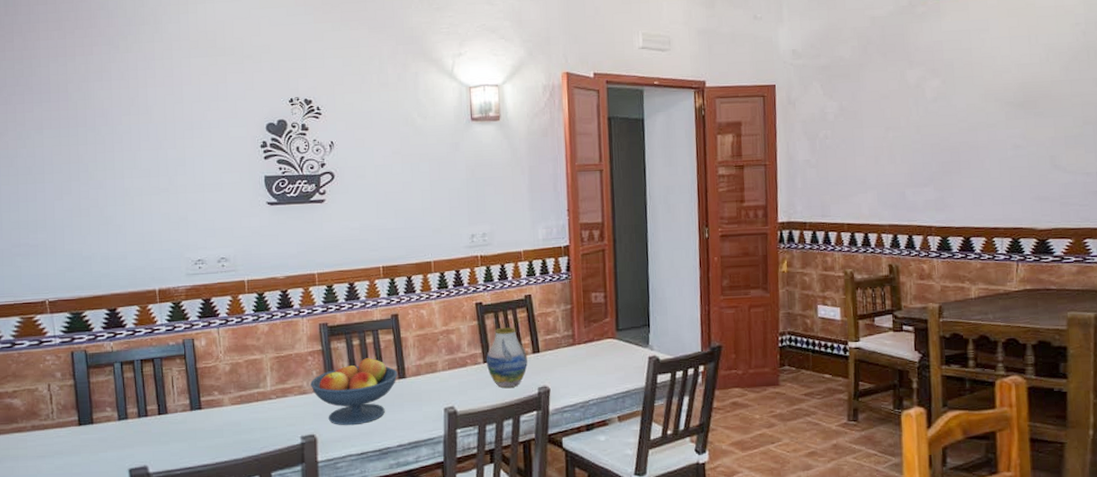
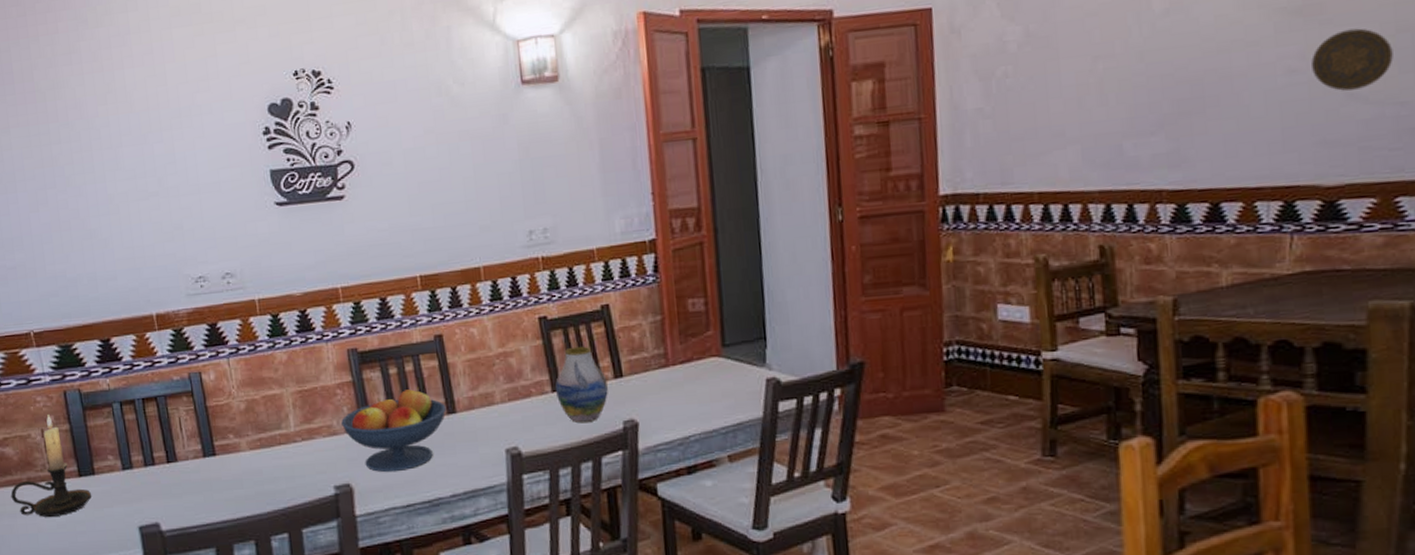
candle holder: none [15,370,89,461] -> present [10,413,92,518]
decorative plate: none [1029,120,1082,163] -> present [1311,28,1393,91]

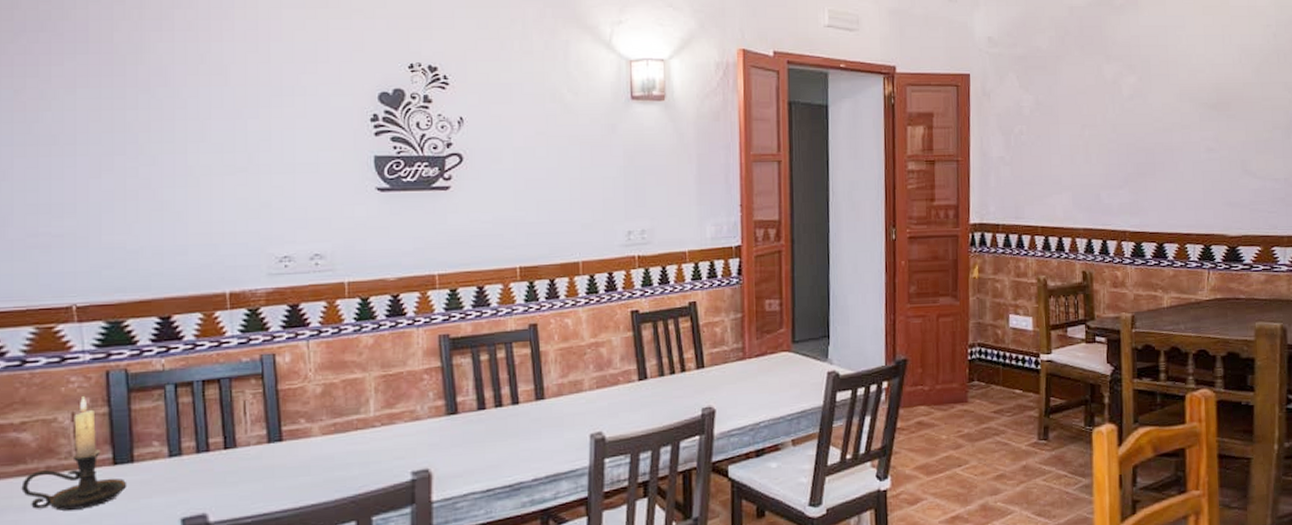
fruit bowl: present [341,386,447,473] -> none [426,373,535,458]
vase: present [555,346,608,423] -> none [642,338,690,410]
decorative plate: present [1311,28,1393,91] -> none [1222,123,1271,167]

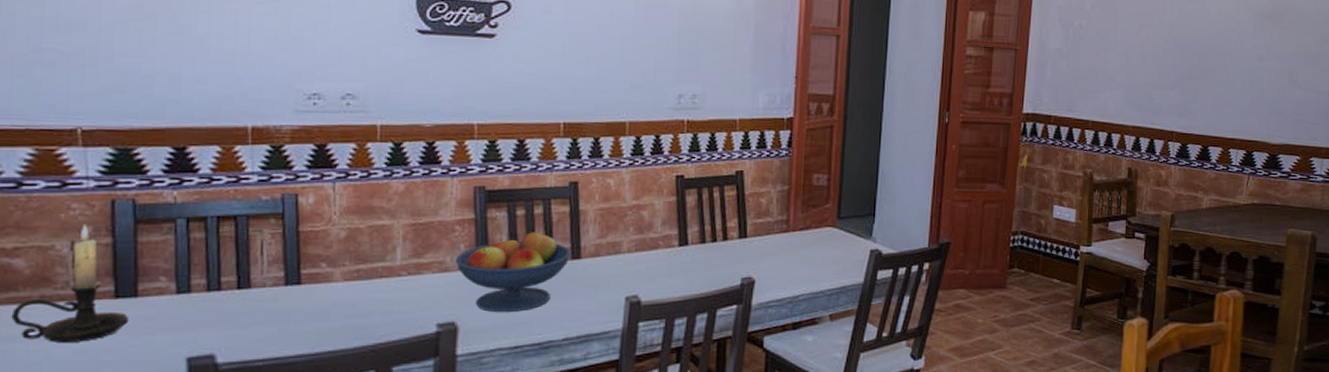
fruit bowl: none [426,373,535,458] -> present [456,229,571,313]

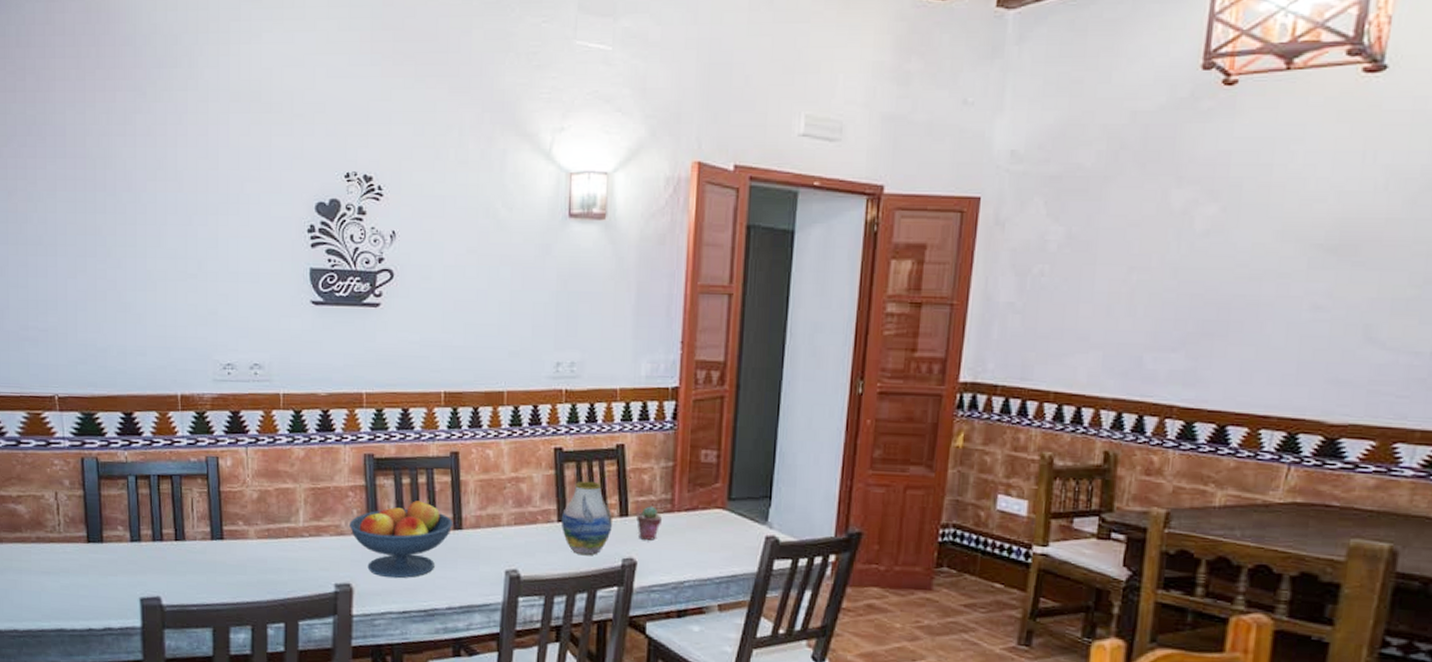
candle holder: present [11,223,129,344] -> none [18,477,98,578]
vase: none [683,206,732,277] -> present [562,481,612,556]
potted succulent: none [755,227,778,259] -> present [636,506,662,540]

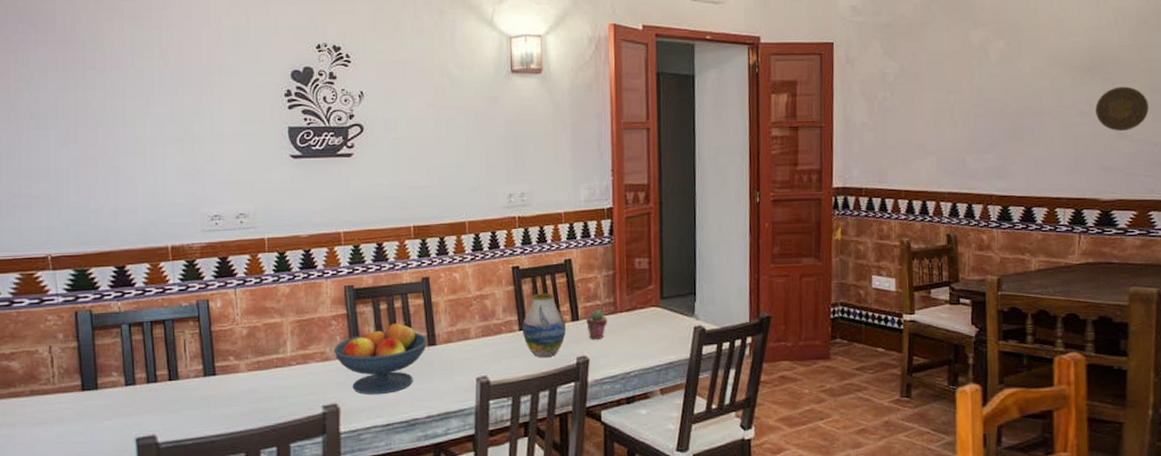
decorative plate: none [1337,274,1417,334] -> present [1095,86,1149,131]

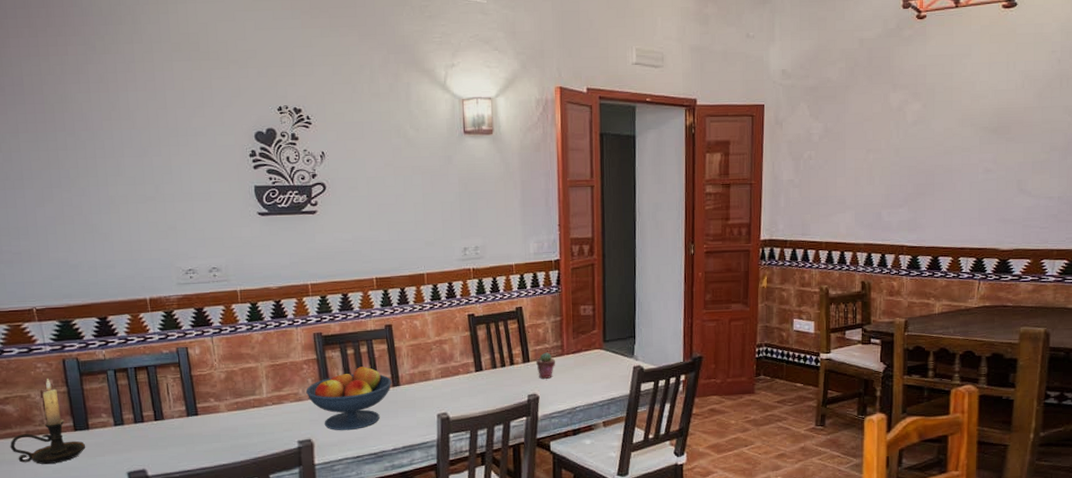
candle holder: none [12,331,93,428] -> present [10,378,86,465]
vase: present [523,293,566,358] -> none [478,338,518,396]
decorative plate: present [1095,86,1149,131] -> none [1000,145,1047,187]

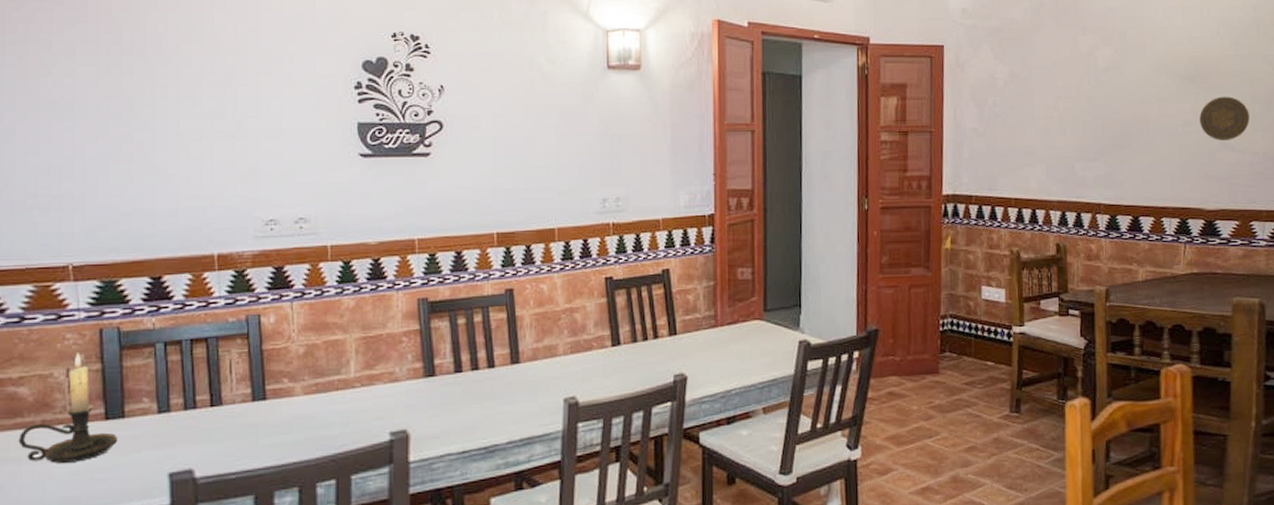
fruit bowl: present [306,364,392,431] -> none [404,336,511,420]
potted succulent: present [536,352,555,379] -> none [684,323,707,355]
decorative plate: none [1000,145,1047,187] -> present [1199,96,1250,140]

